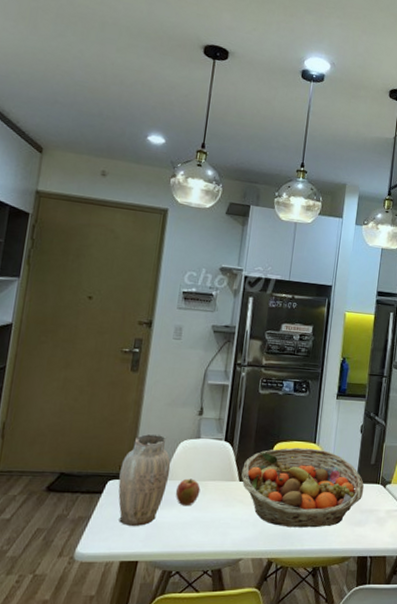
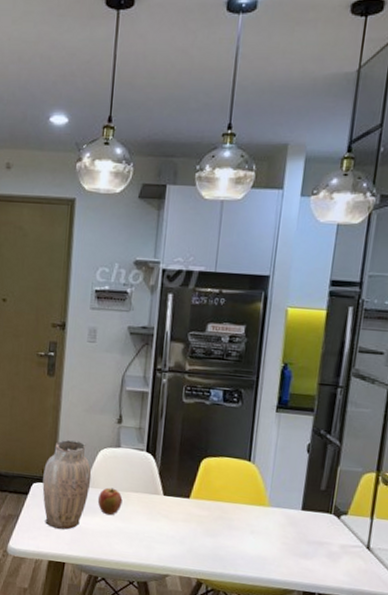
fruit basket: present [241,447,365,528] -> none [165,463,312,554]

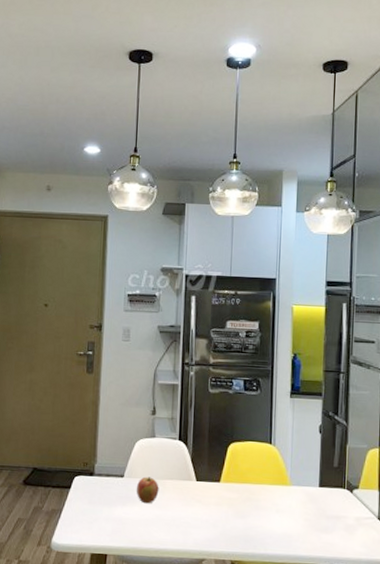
vase: present [42,440,92,530] -> none [84,433,130,522]

